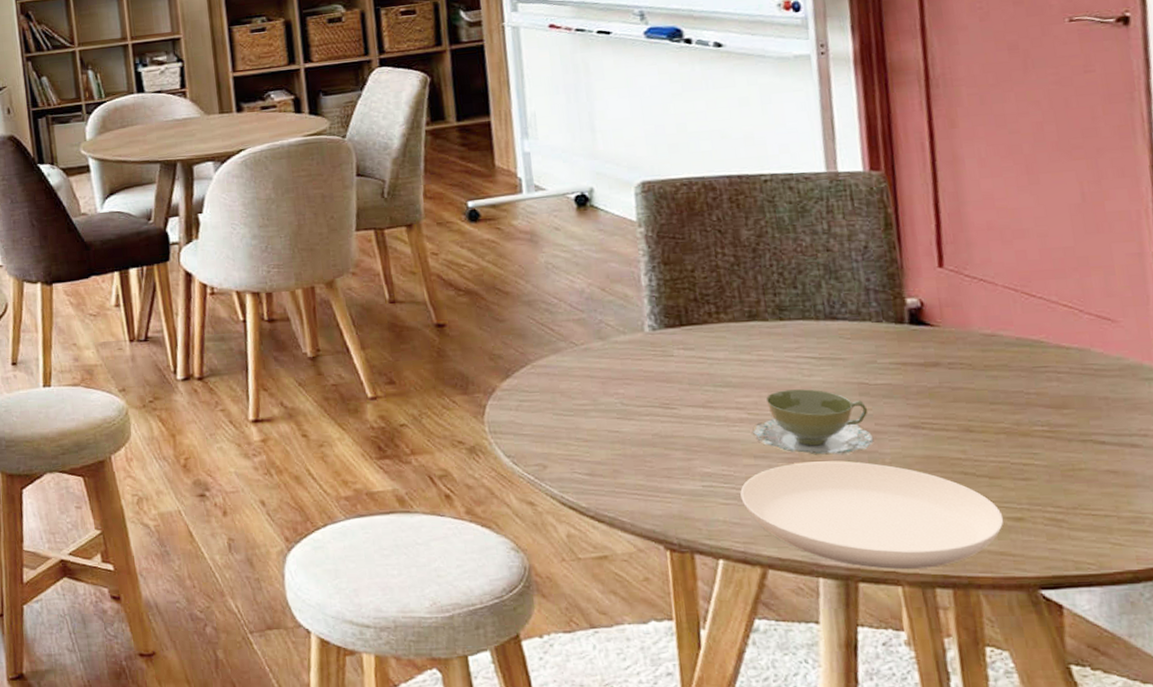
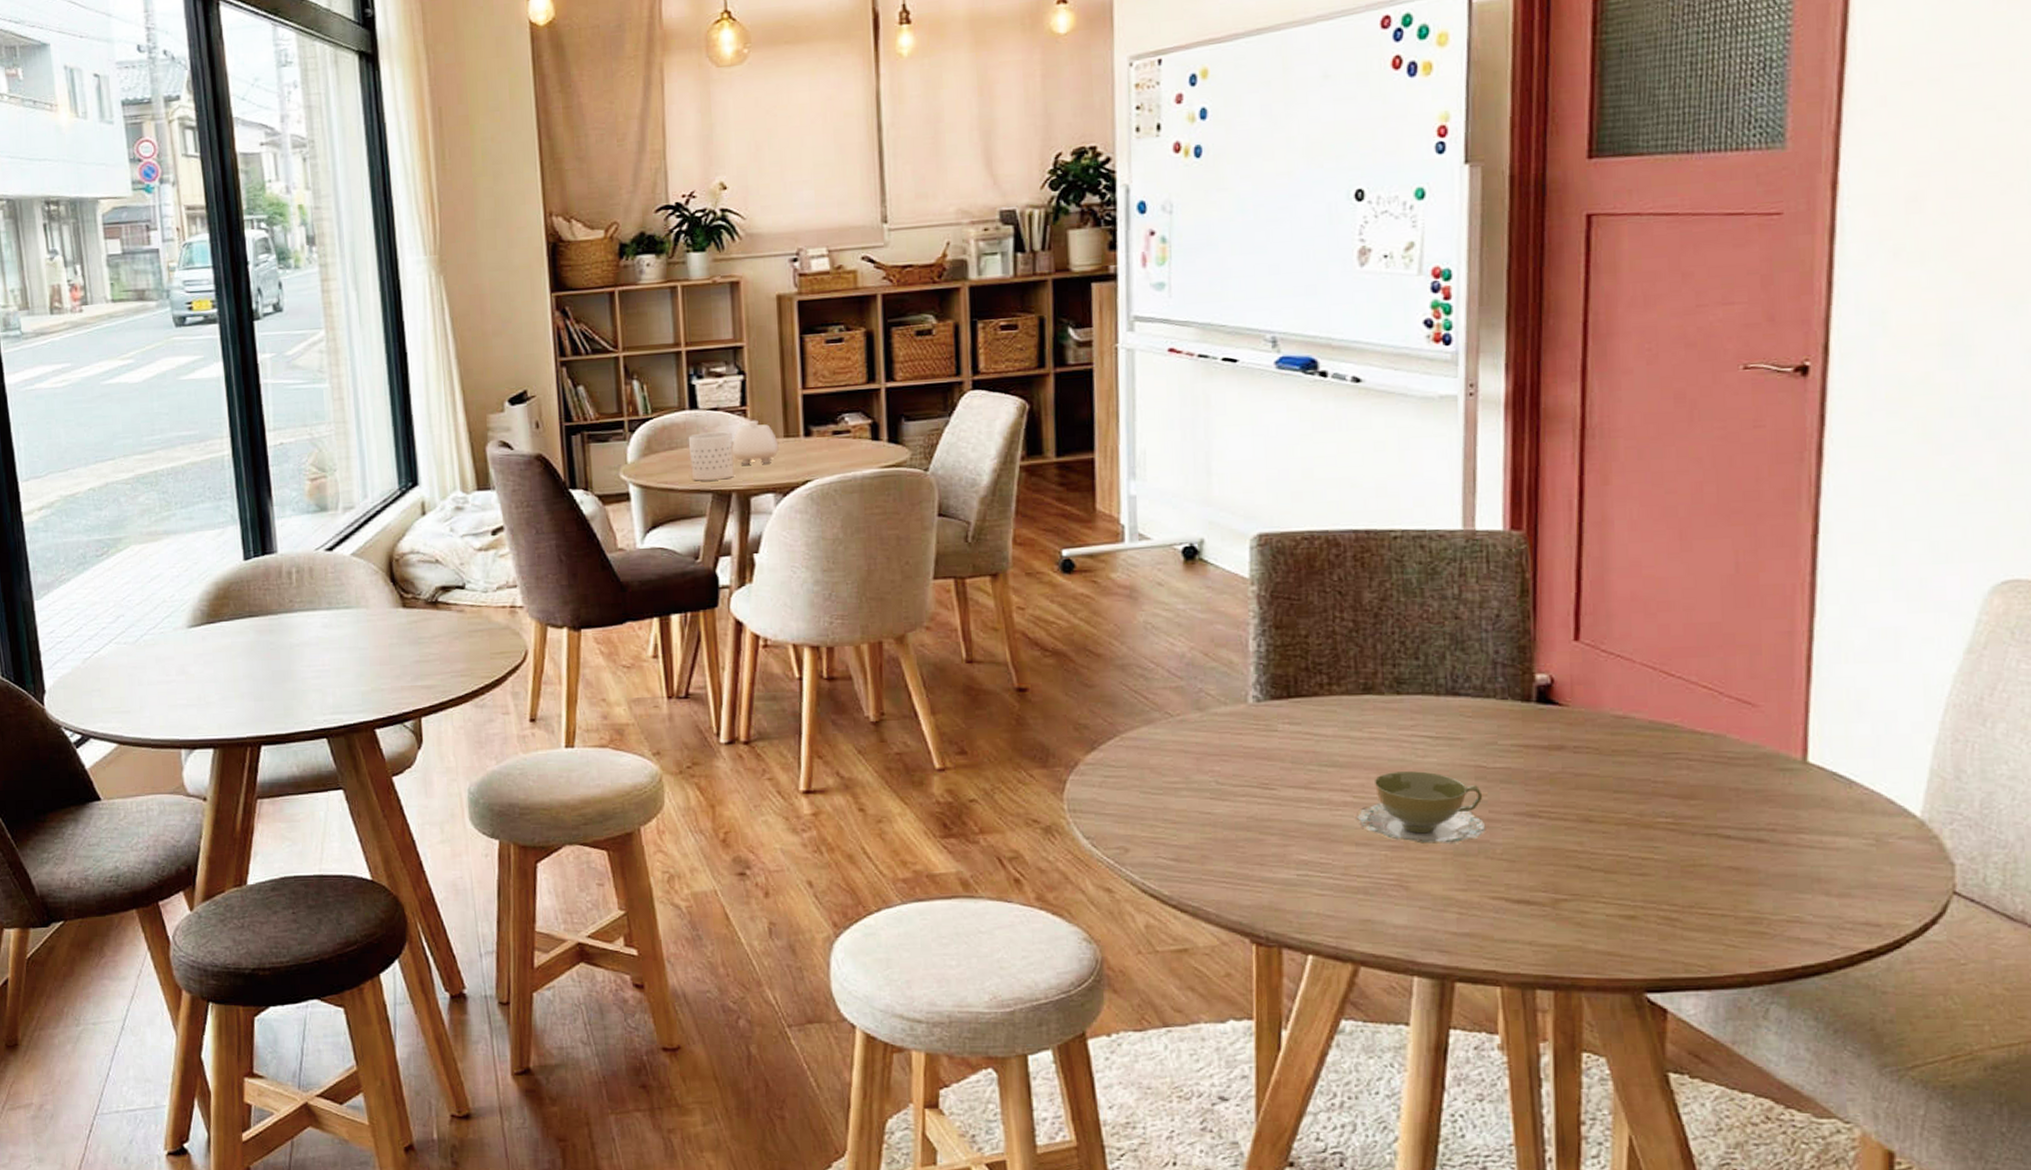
mug: none [137,110,178,154] -> present [688,431,734,481]
sugar bowl: none [174,99,216,138] -> present [731,420,779,465]
saucer: present [740,461,1004,569] -> none [1337,850,1616,968]

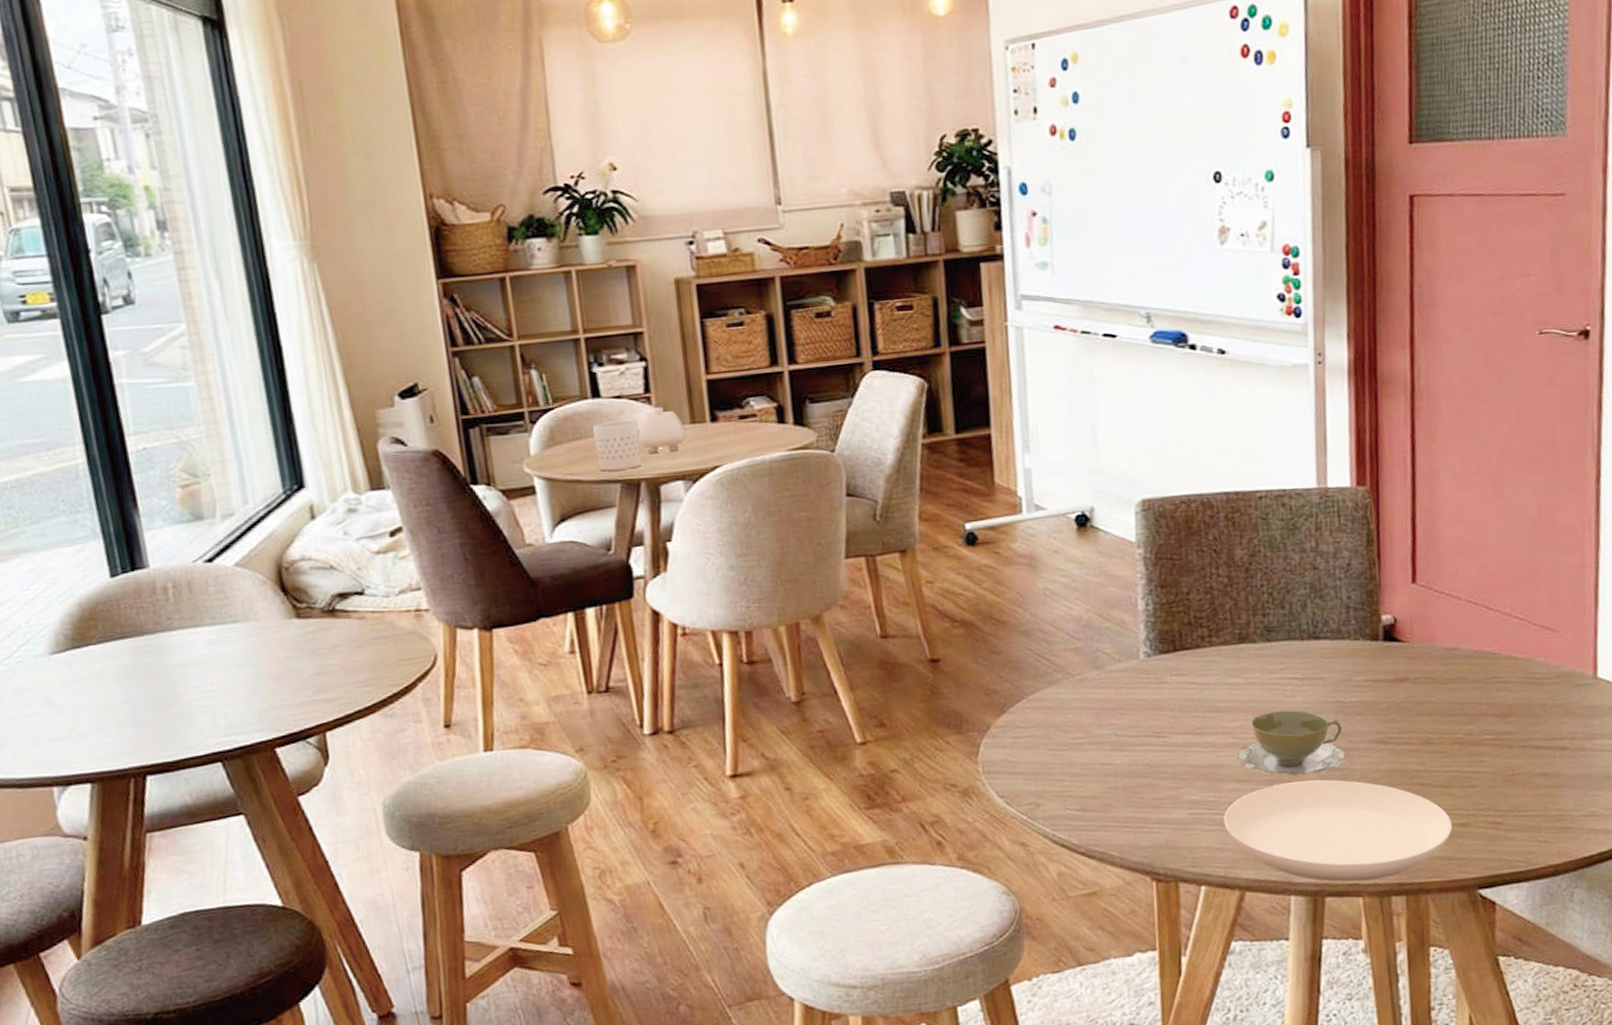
saucer: none [1337,850,1616,968] -> present [1223,780,1453,882]

